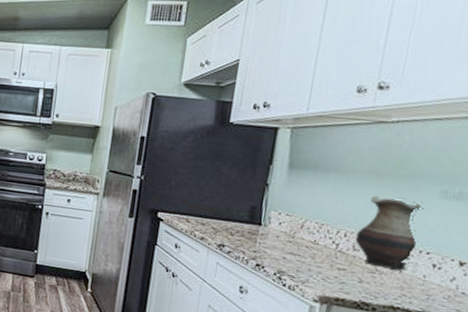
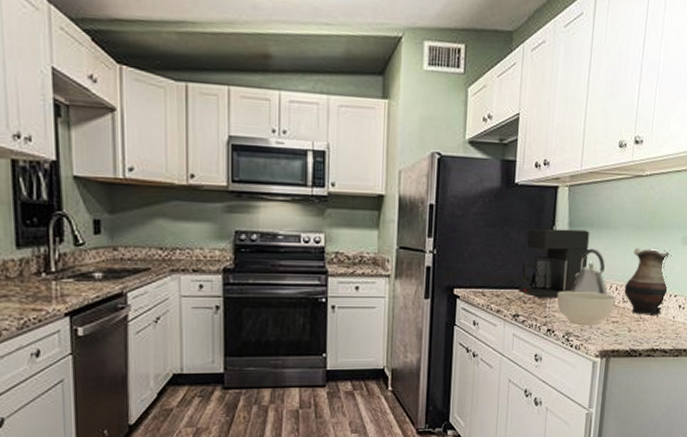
coffee maker: none [226,166,314,234] -> present [519,228,589,298]
bowl: none [269,228,345,269] -> present [557,290,616,326]
kettle: none [286,190,334,240] -> present [570,248,608,295]

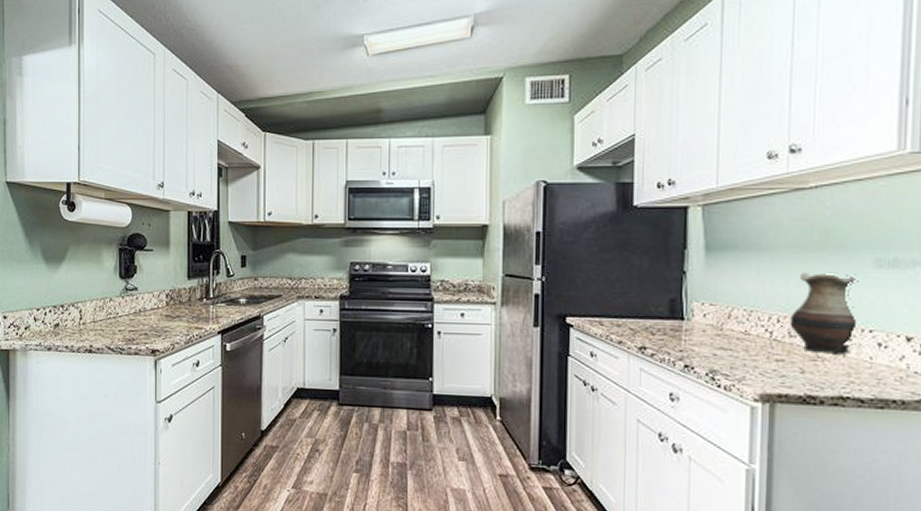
coffee maker: present [519,228,589,298] -> none [645,252,734,330]
bowl: present [557,290,616,326] -> none [695,321,779,364]
kettle: present [570,248,608,295] -> none [712,274,766,328]

